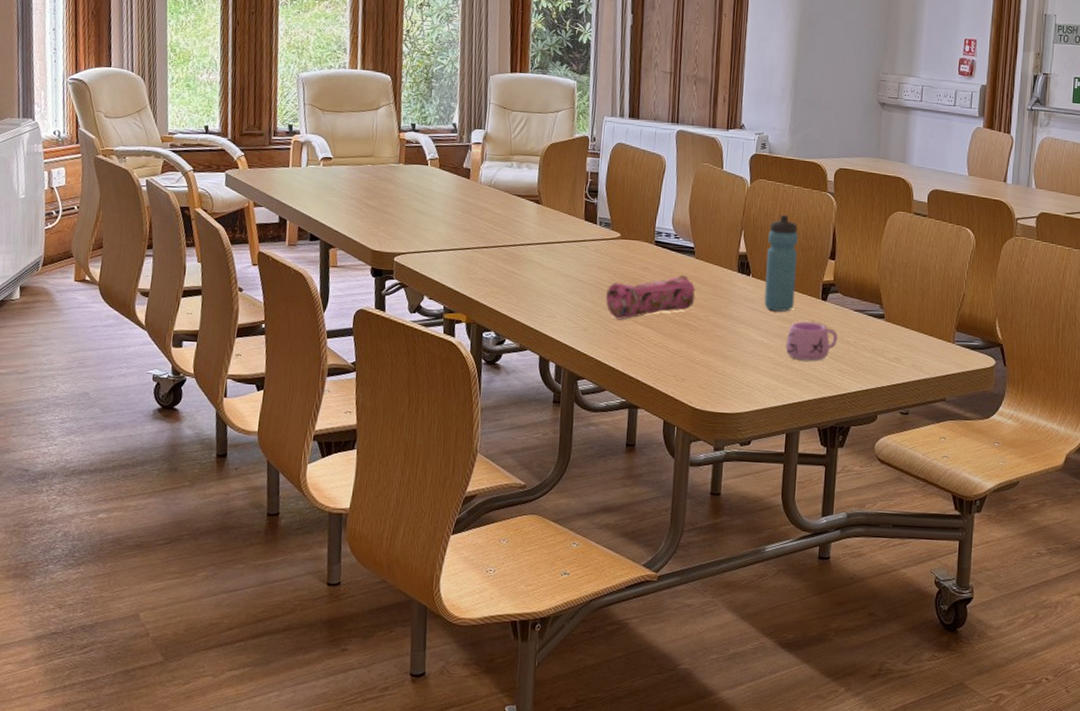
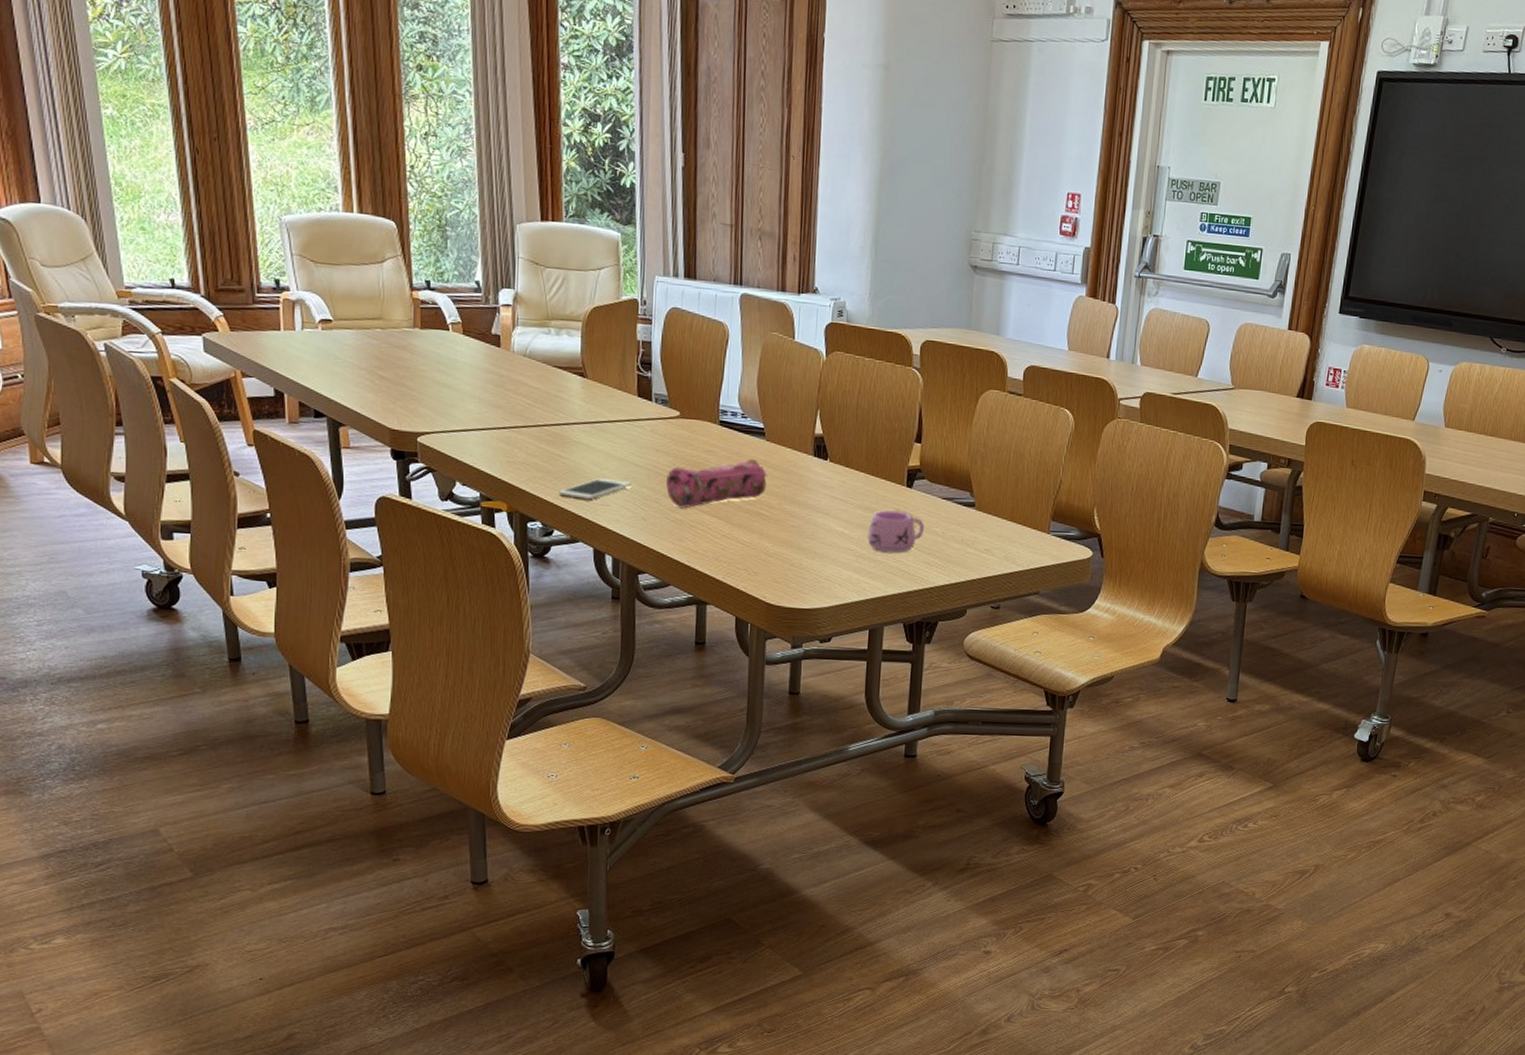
cell phone: none [511,292,576,312] -> present [558,477,632,500]
water bottle: present [764,214,798,312] -> none [843,392,880,500]

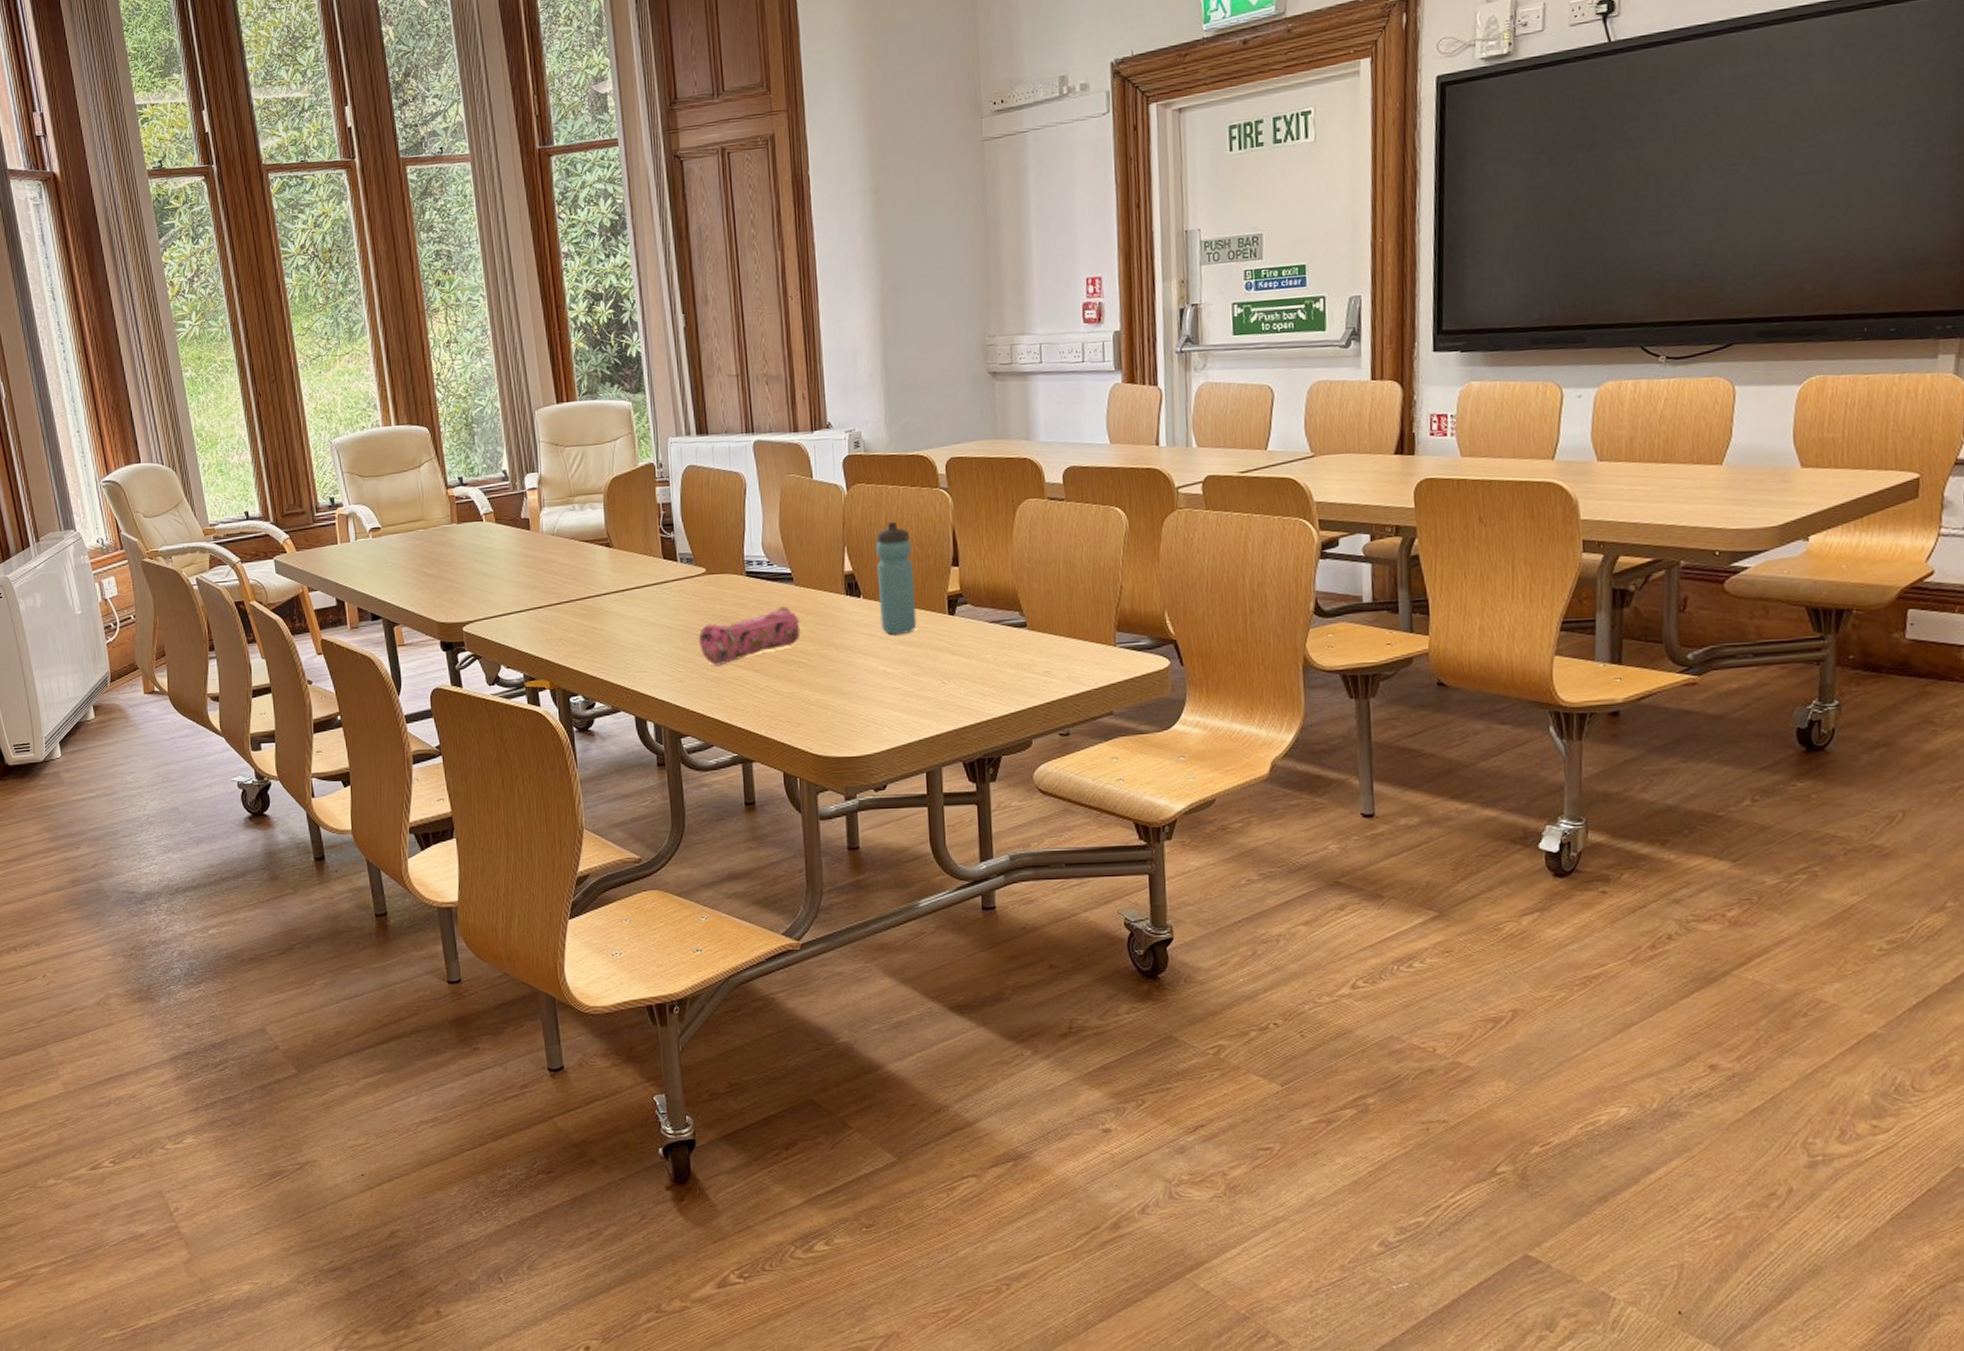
cell phone: present [558,477,632,500] -> none [596,644,666,668]
water bottle: none [843,392,880,500] -> present [875,521,917,636]
mug: present [867,509,924,553] -> none [912,641,973,687]

